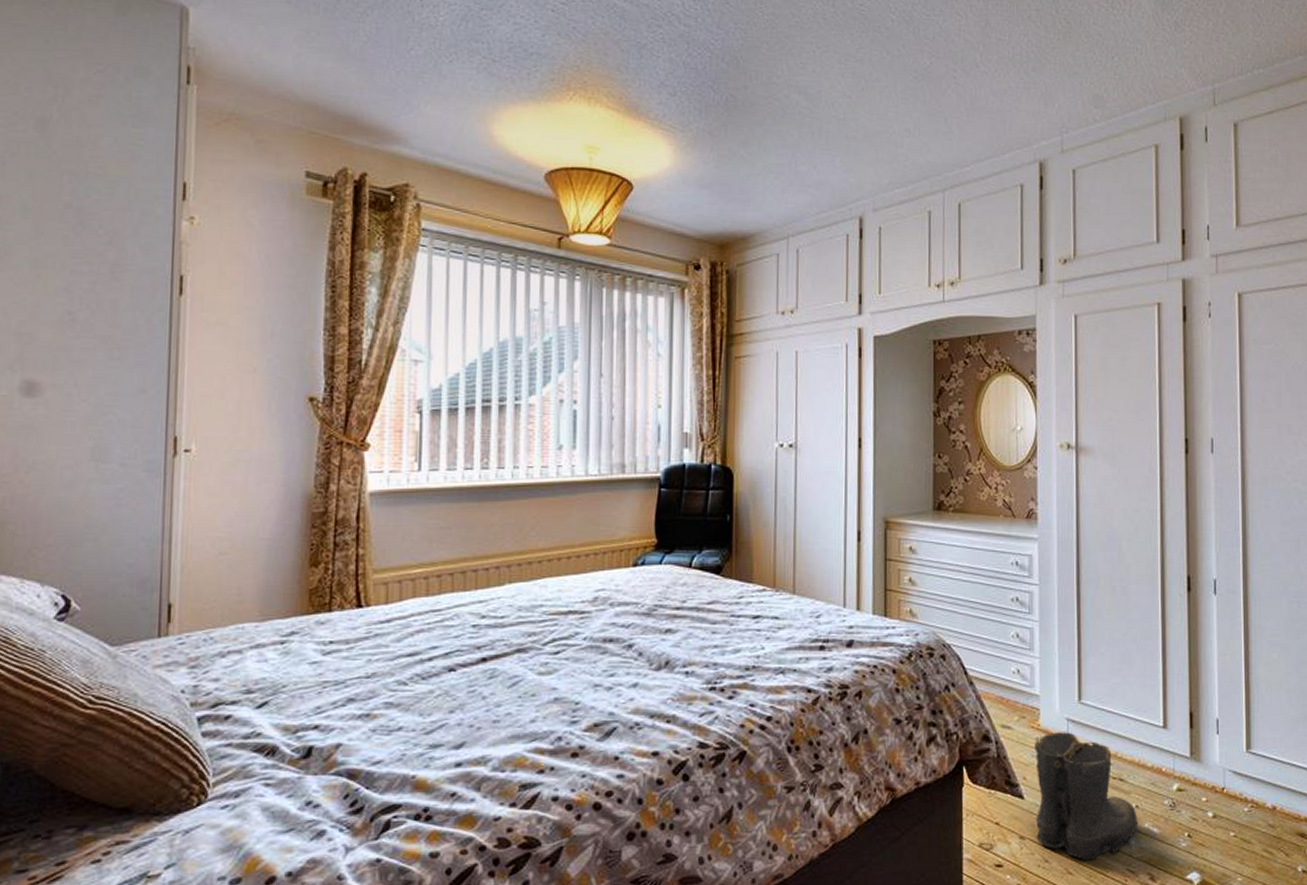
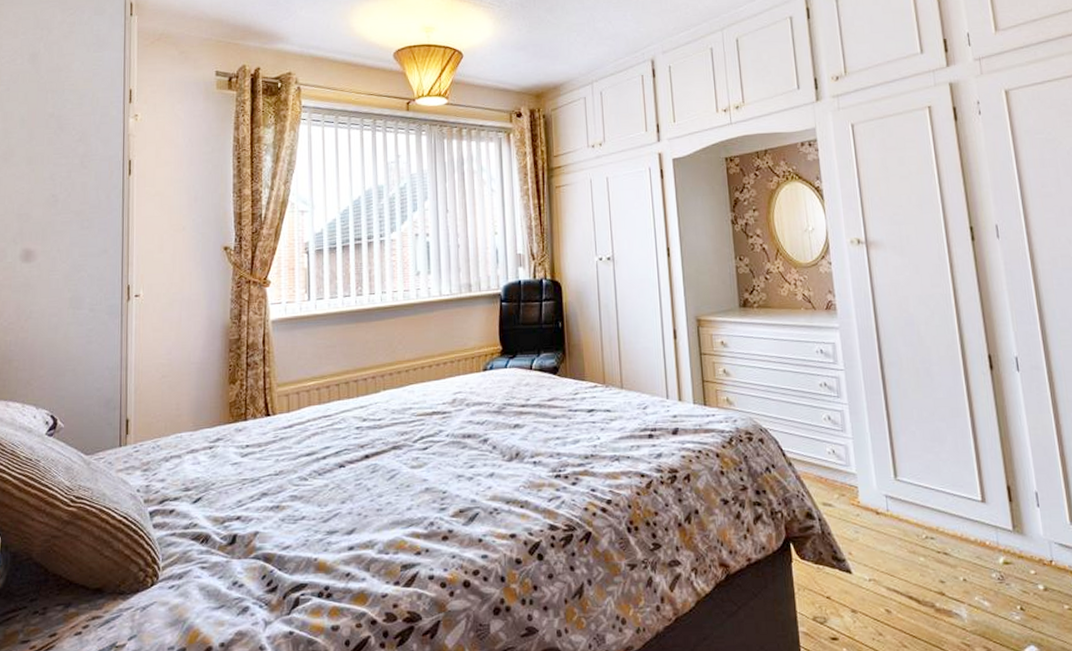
boots: present [1033,731,1139,861] -> none [856,507,969,634]

